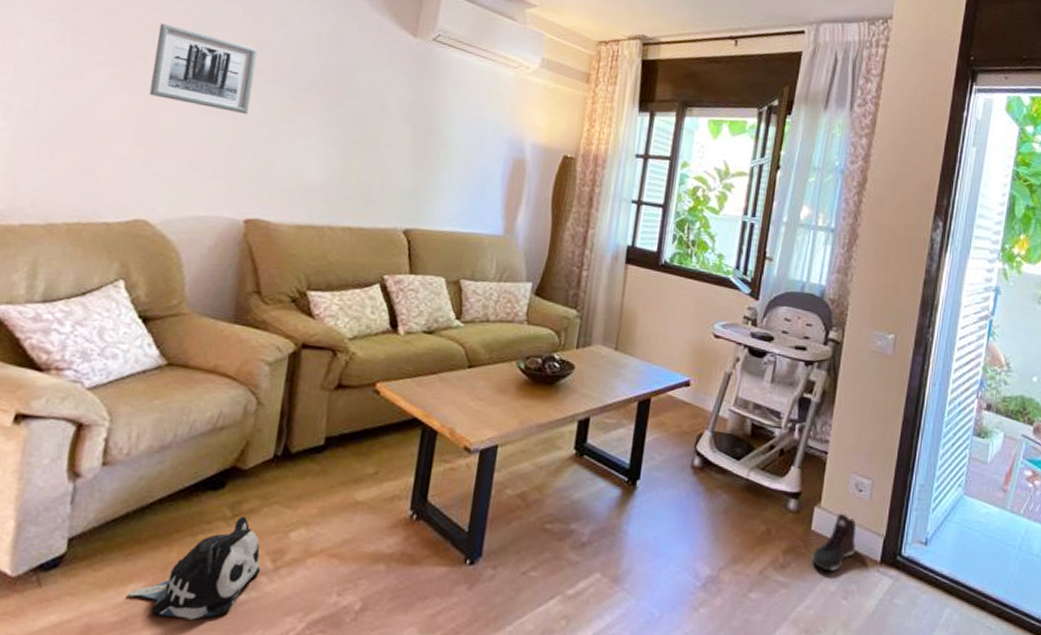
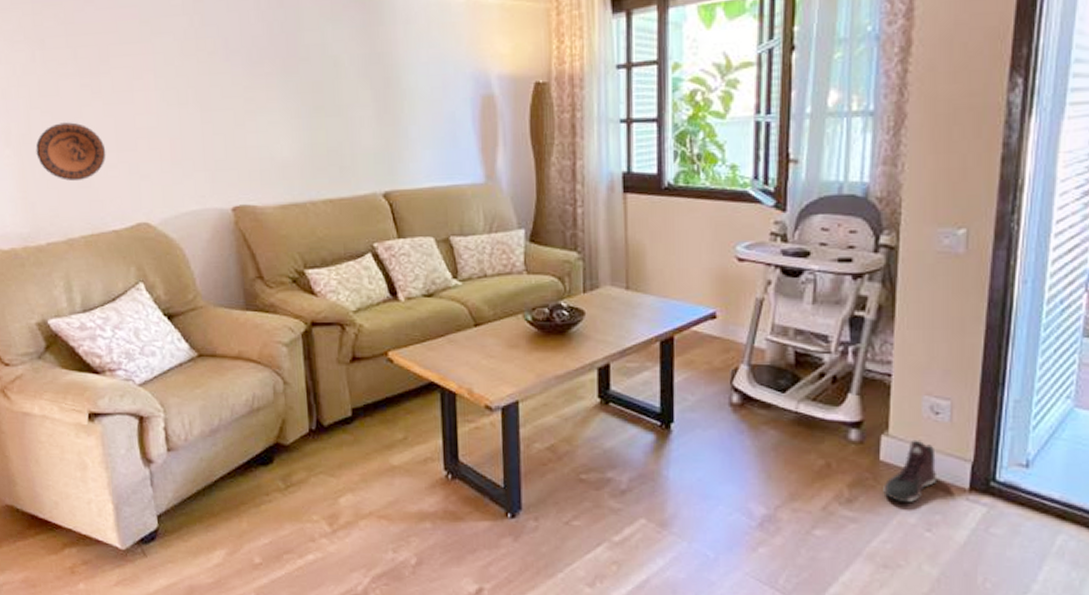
decorative plate: none [36,106,120,167] -> present [35,122,106,182]
plush toy: present [127,516,261,620] -> none [215,486,320,579]
wall art: present [149,23,258,114] -> none [111,21,210,101]

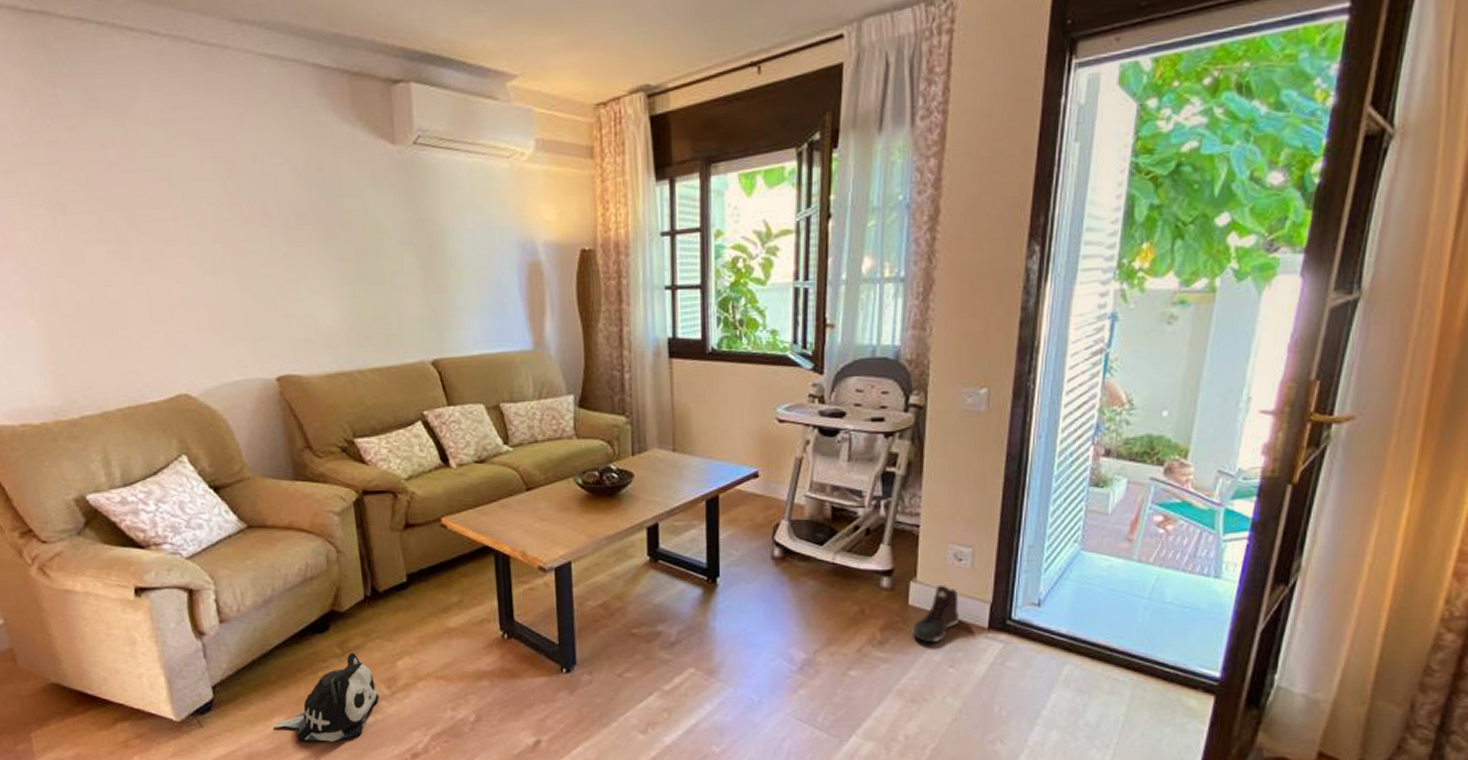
decorative plate: present [35,122,106,182] -> none [62,291,140,353]
plush toy: none [215,486,320,579] -> present [273,652,379,742]

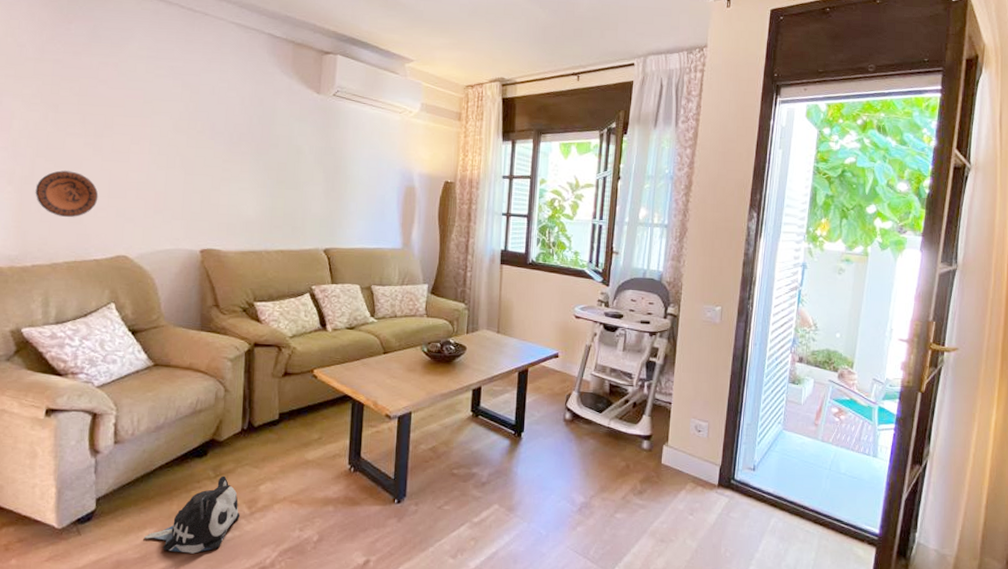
decorative plate: none [62,291,140,353] -> present [35,170,99,218]
sneaker: present [912,584,960,643] -> none [663,449,698,495]

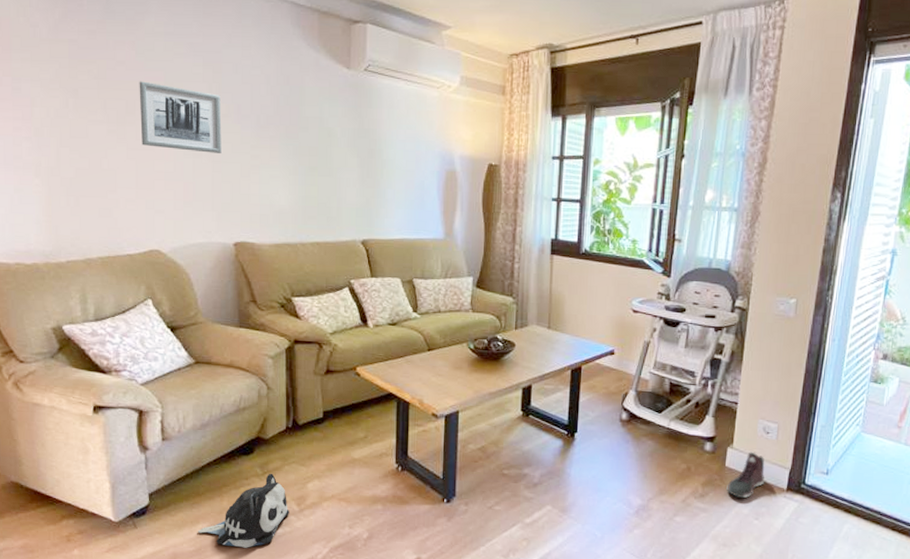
decorative plate: present [35,170,99,218] -> none [63,161,126,211]
wall art: none [117,99,197,166] -> present [139,81,222,153]
sneaker: none [663,449,698,495] -> present [726,452,765,499]

